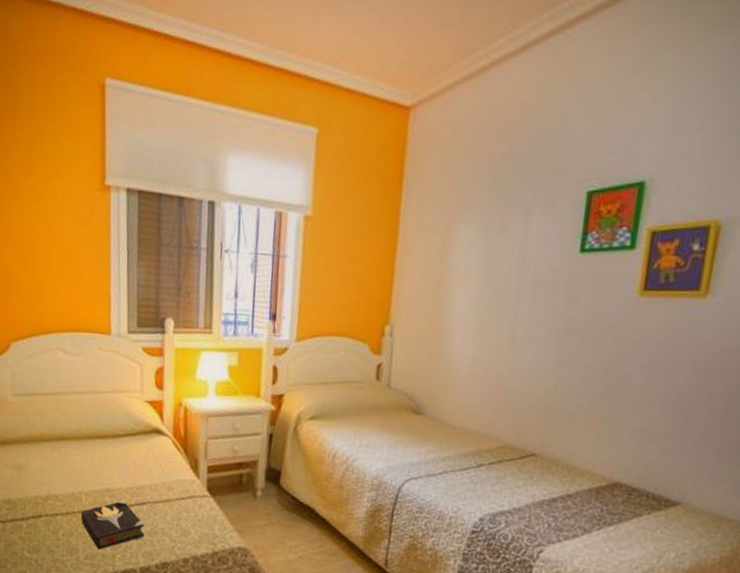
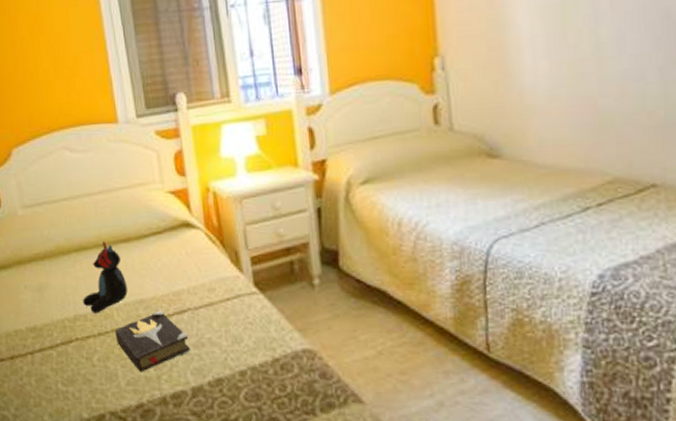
teddy bear: none [56,435,98,496] -> present [83,241,128,313]

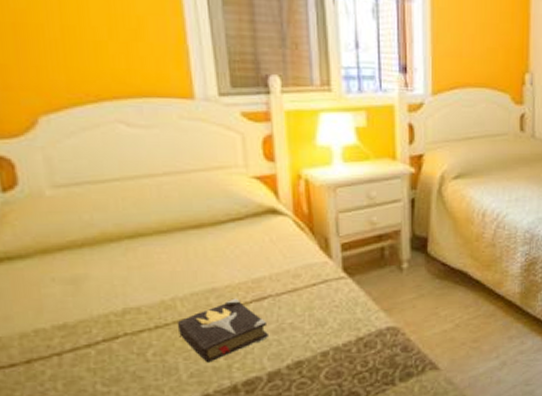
teddy bear: present [83,241,128,313] -> none [136,227,196,305]

